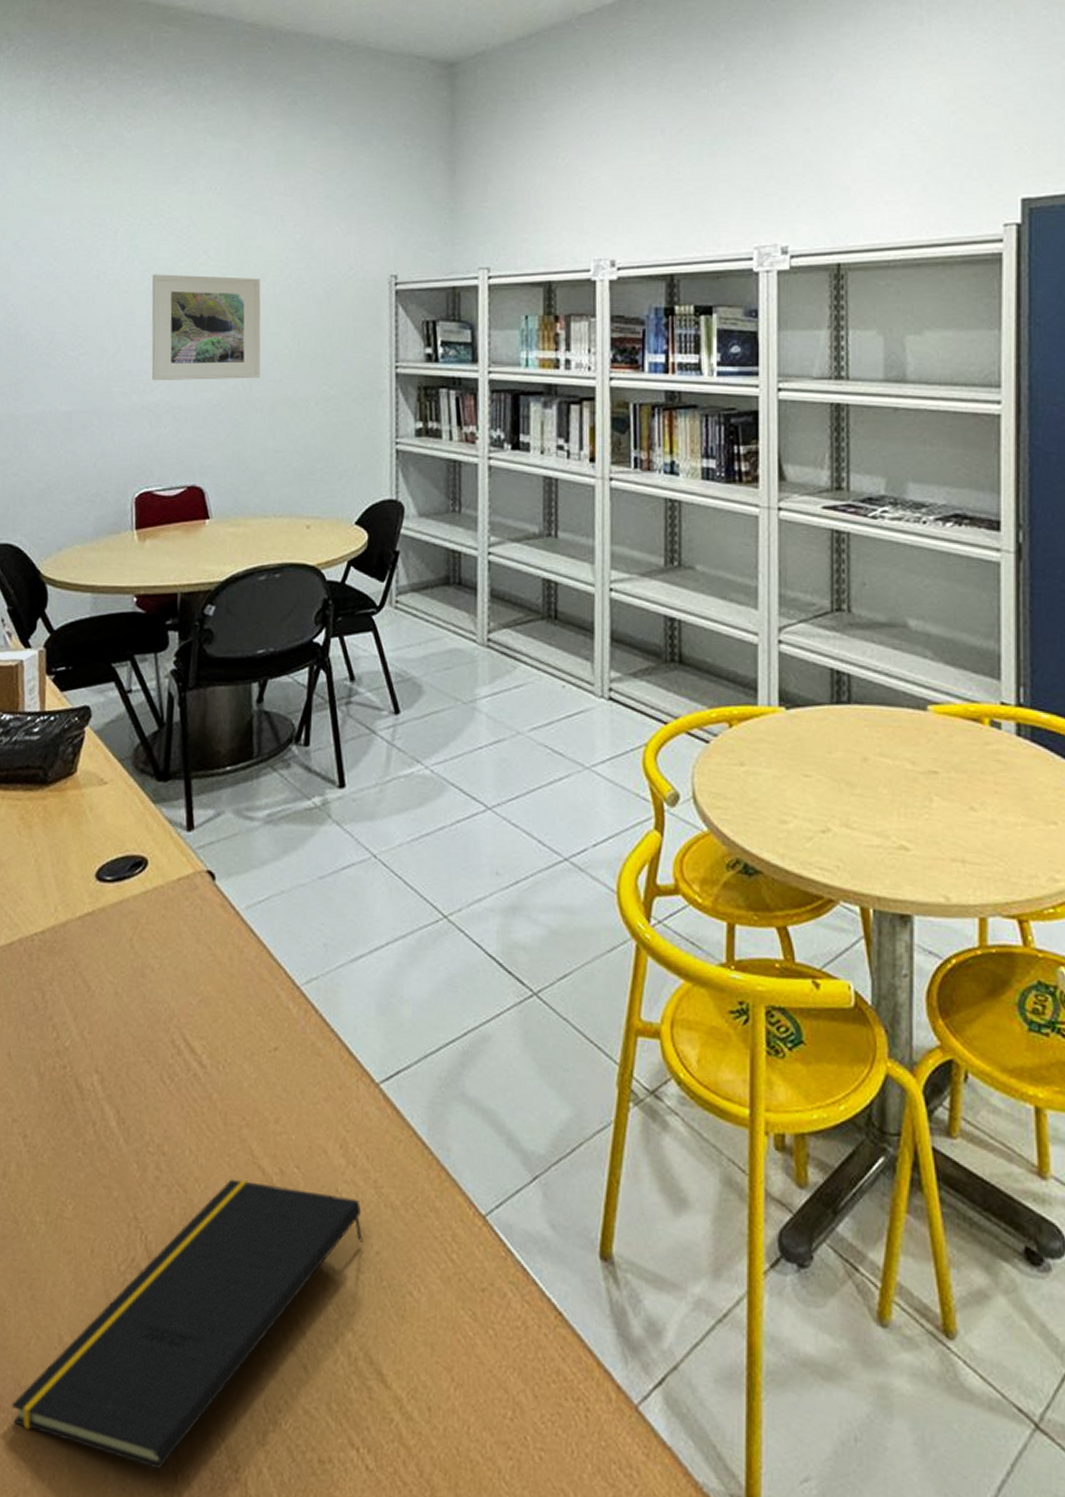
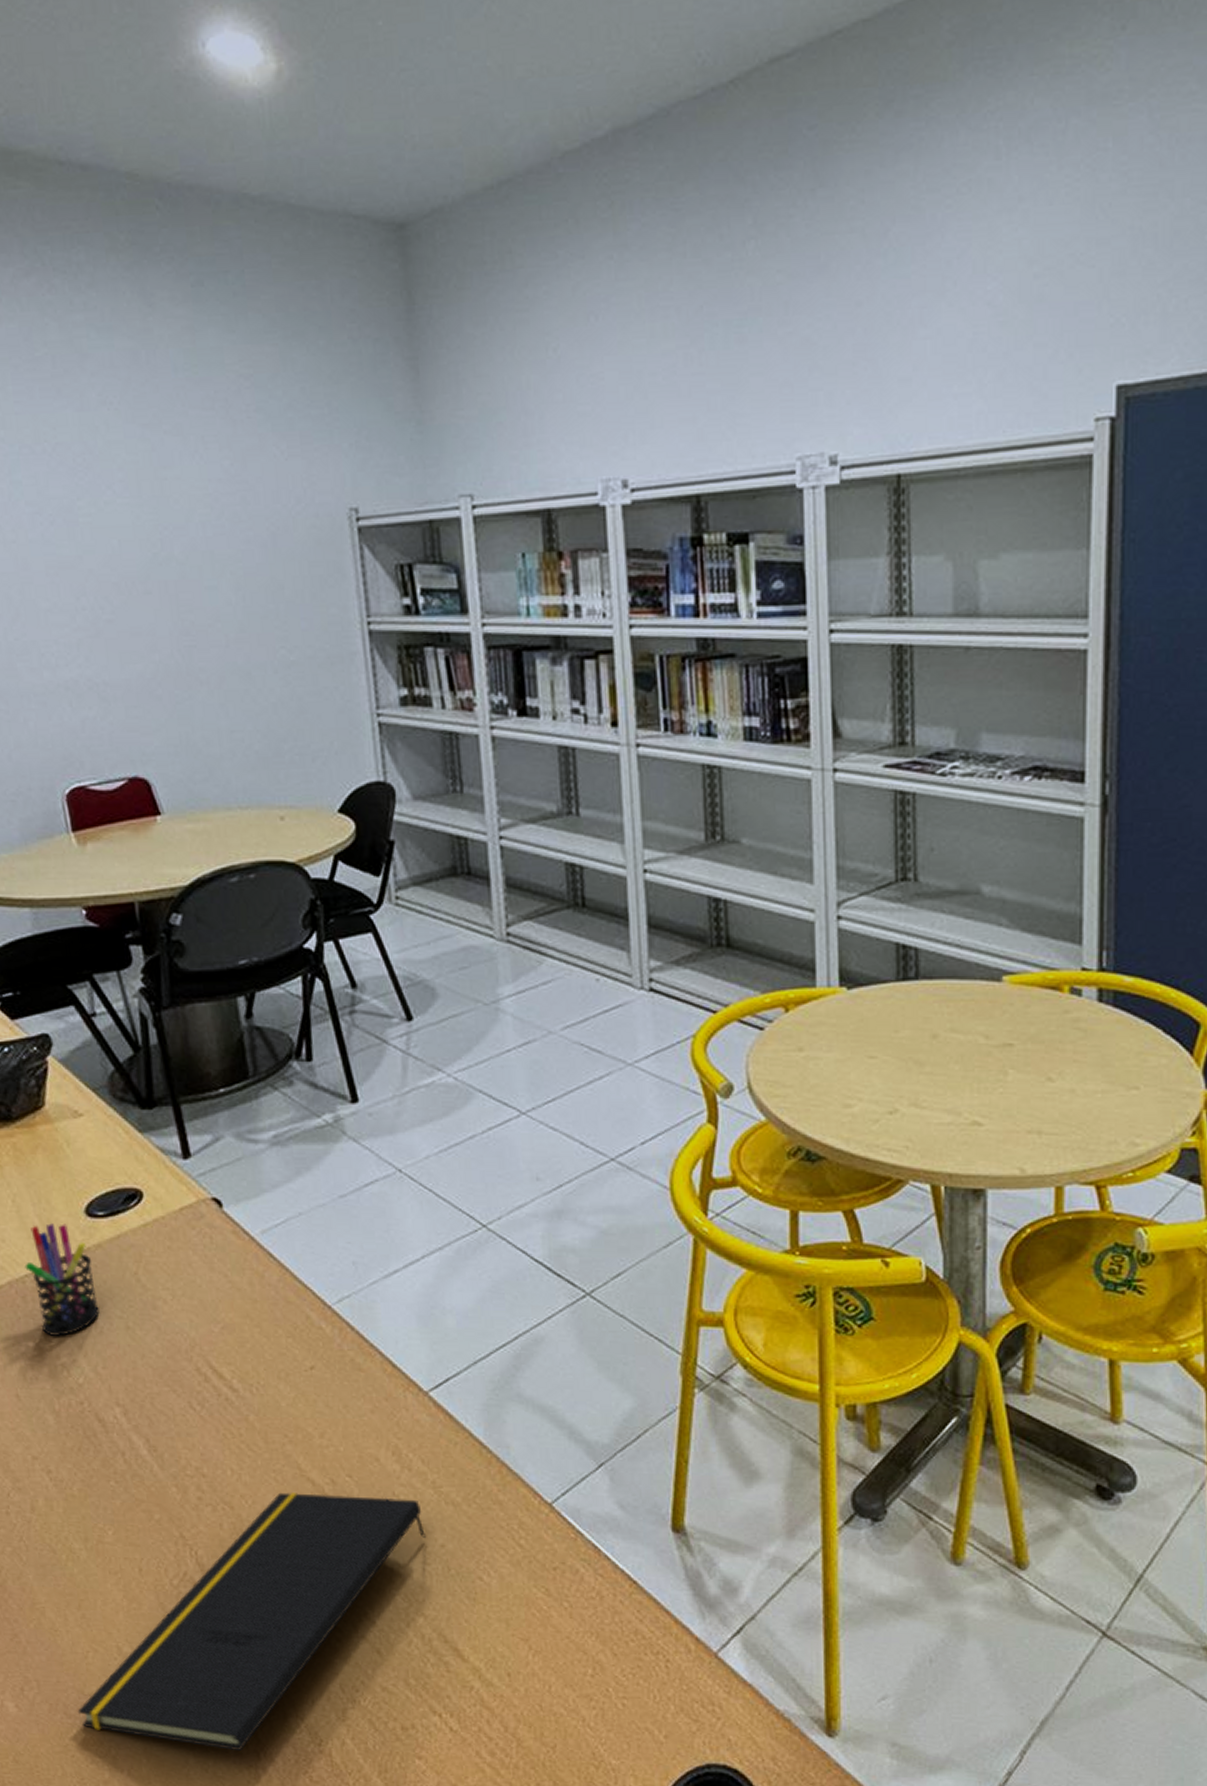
pen holder: none [36,884,95,997] -> present [25,1223,100,1336]
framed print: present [151,274,261,381] -> none [44,517,201,653]

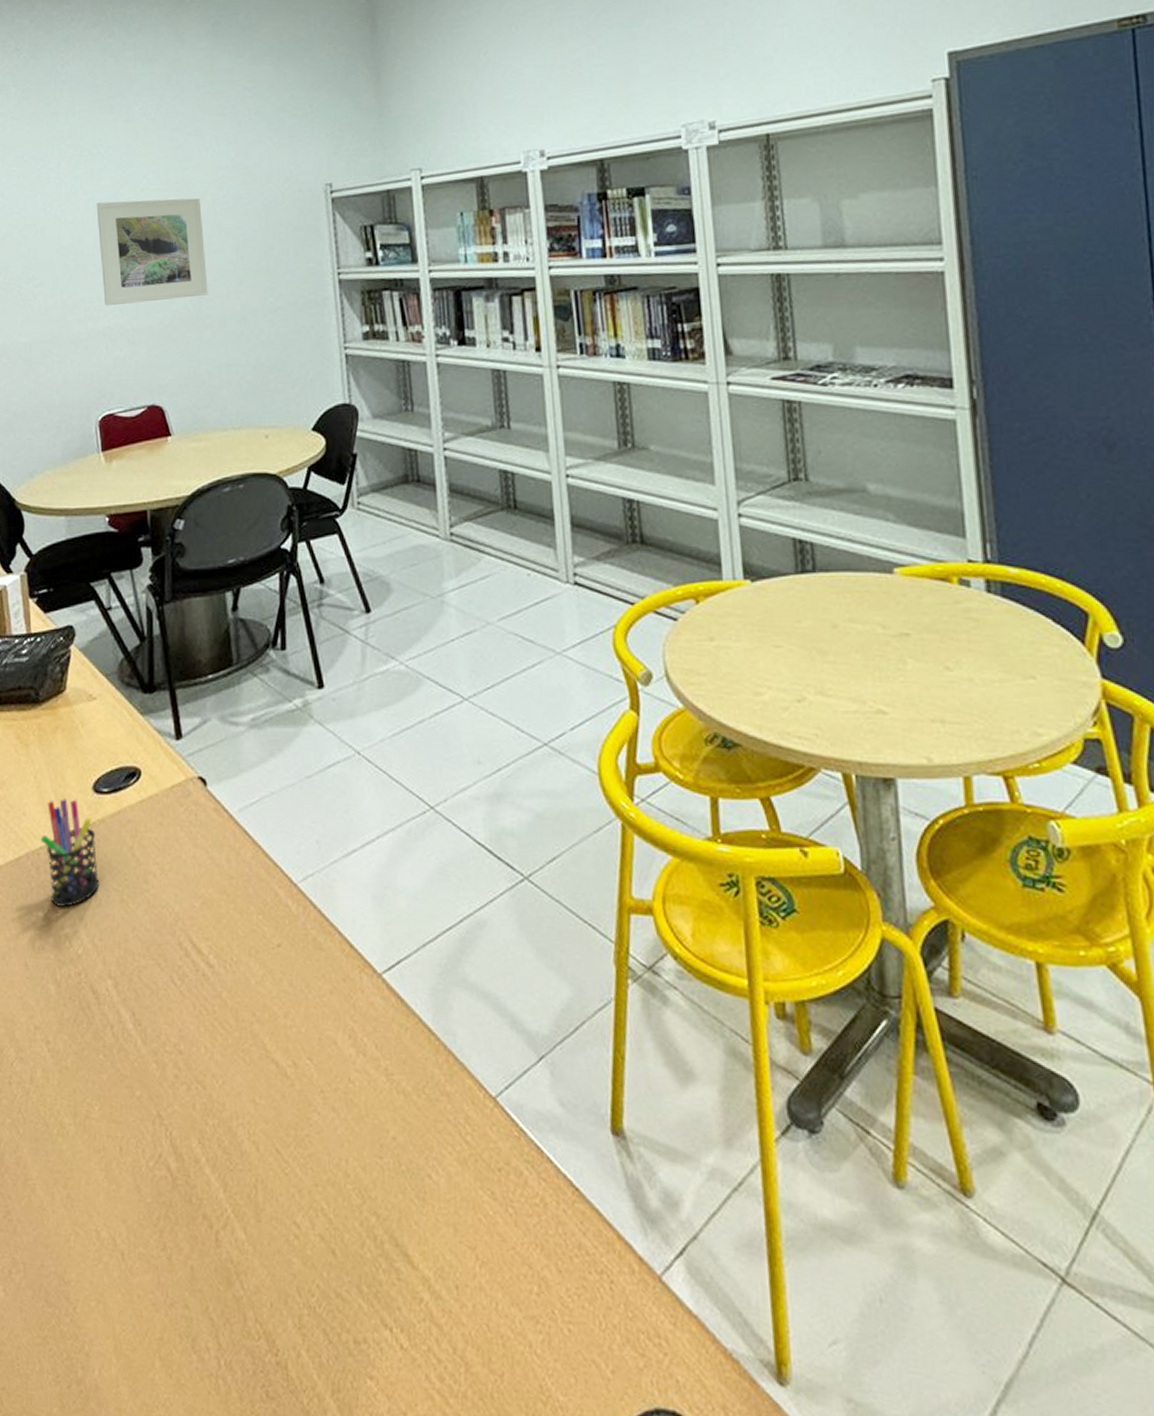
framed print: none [44,517,201,653] -> present [96,197,208,306]
notepad: present [77,1492,427,1752] -> none [57,1073,380,1357]

